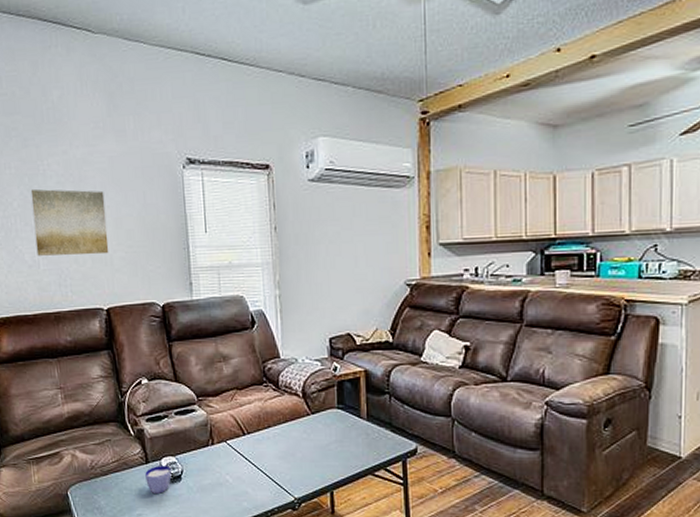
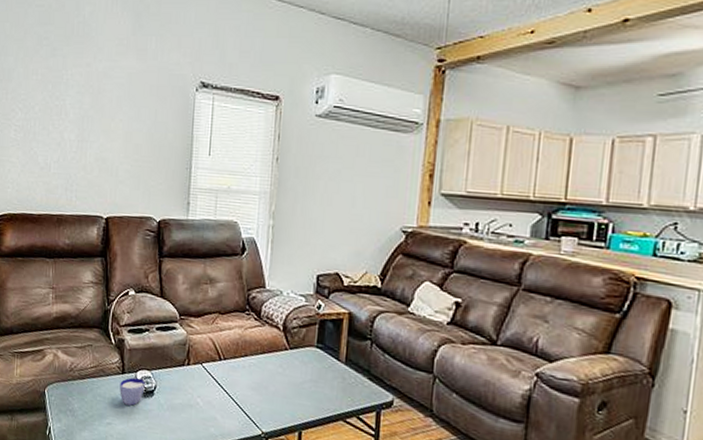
wall art: present [30,188,109,256] -> none [49,95,119,165]

